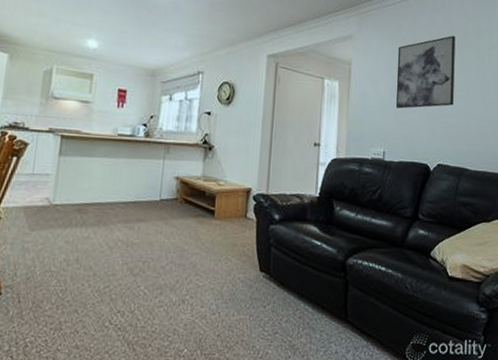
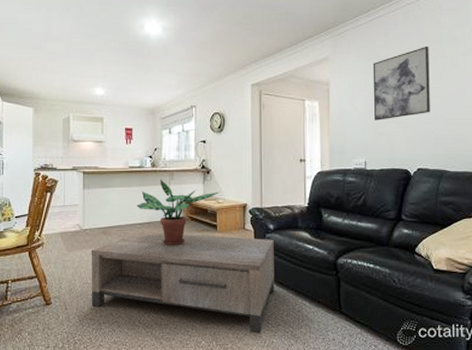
coffee table: none [52,211,278,343] -> present [91,231,274,334]
potted plant: none [122,151,221,232] -> present [136,179,219,246]

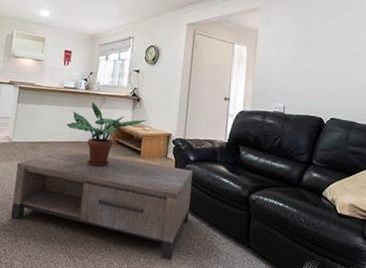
wall art: present [372,46,430,121] -> none [295,8,350,70]

